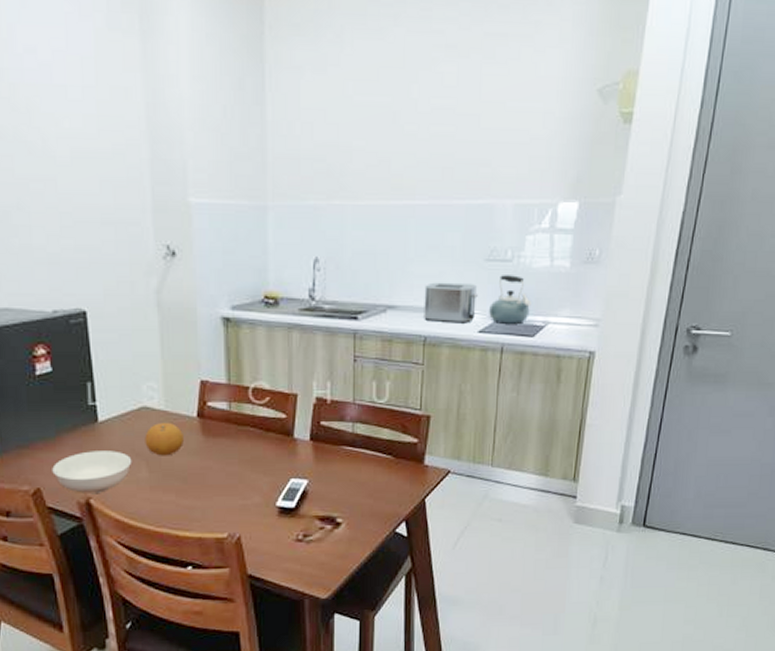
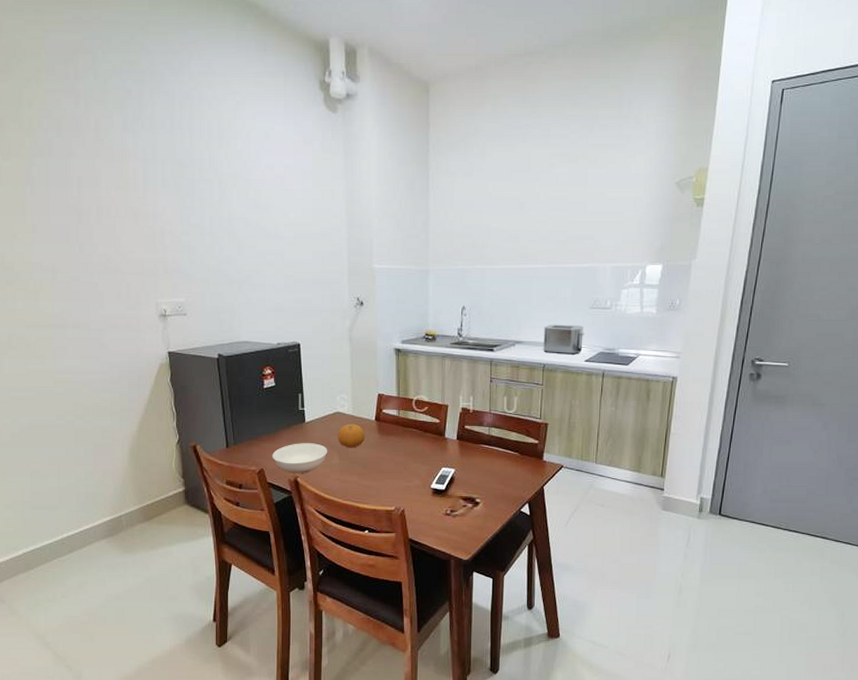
kettle: present [489,275,532,324] -> none [593,319,626,355]

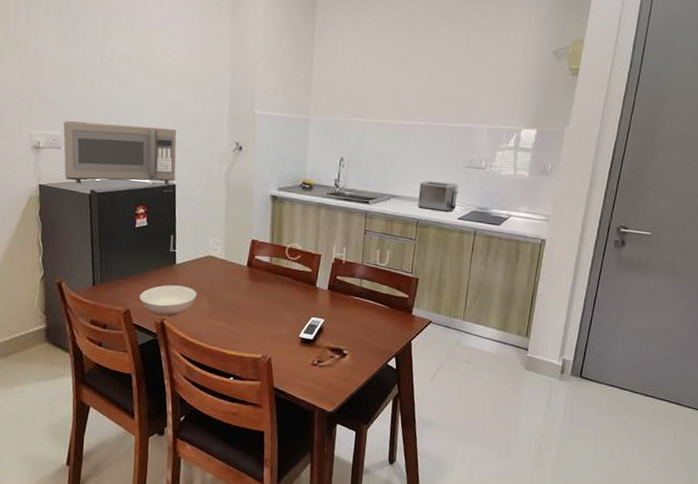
microwave: none [188,288,299,349] -> present [63,121,177,186]
fruit: present [337,424,365,448] -> none [207,268,236,293]

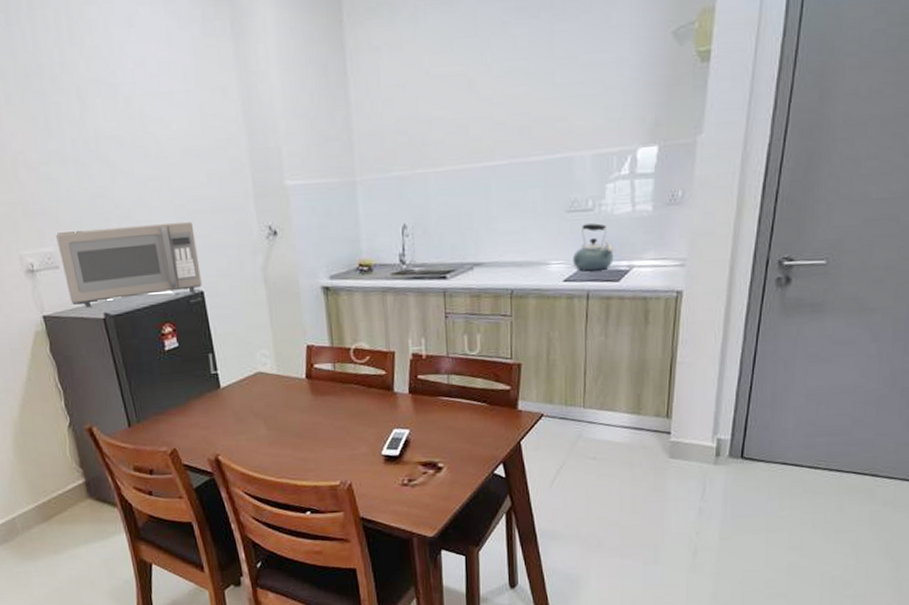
bowl: present [139,285,197,317] -> none [185,412,252,452]
toaster: present [418,180,459,212] -> none [508,236,561,275]
kettle: none [466,179,499,215] -> present [573,223,615,271]

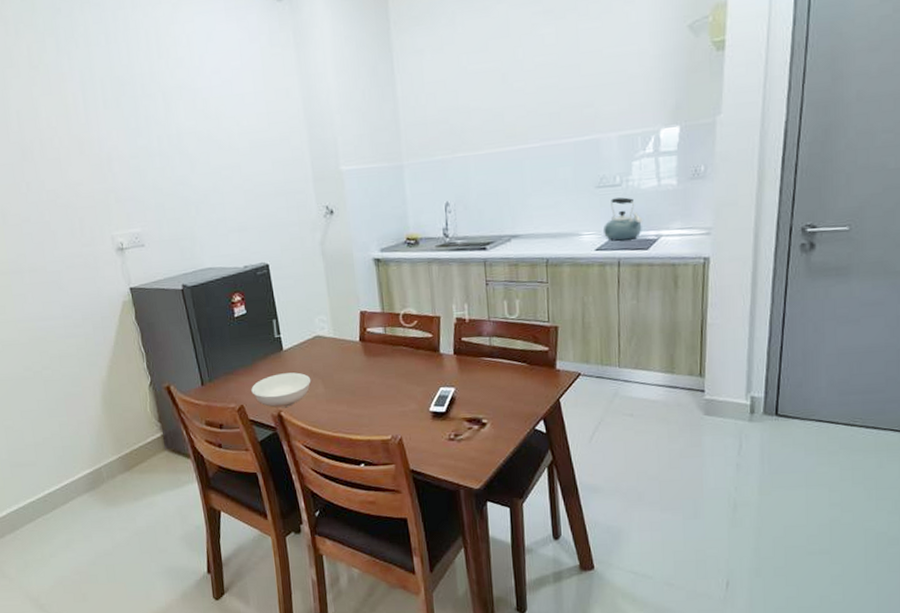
microwave: present [56,222,202,308] -> none [143,204,267,280]
bowl: none [185,412,252,452] -> present [251,372,311,409]

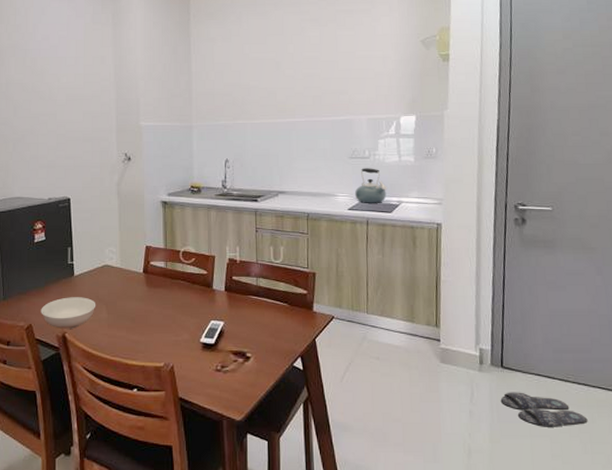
slippers: none [773,440,875,476] -> present [500,392,588,427]

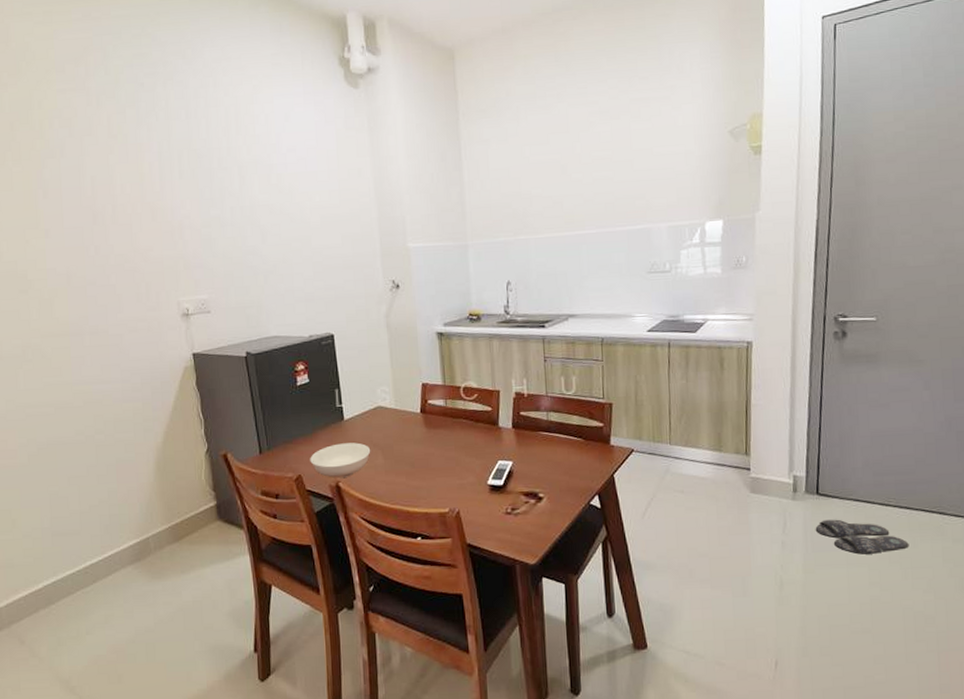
kettle: present [355,168,387,203] -> none [655,283,691,323]

